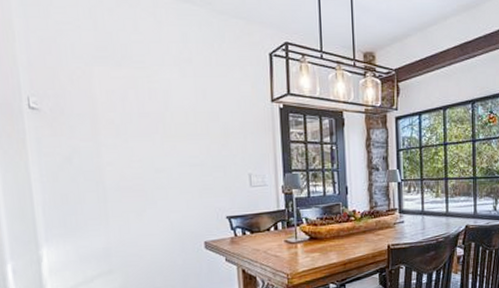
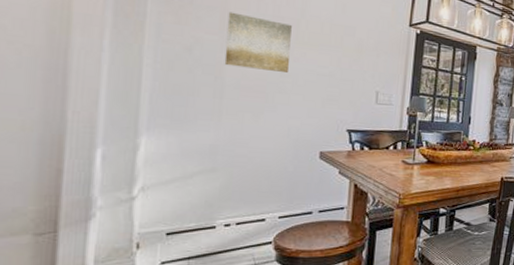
wall art: none [97,116,162,170] -> present [224,11,292,74]

